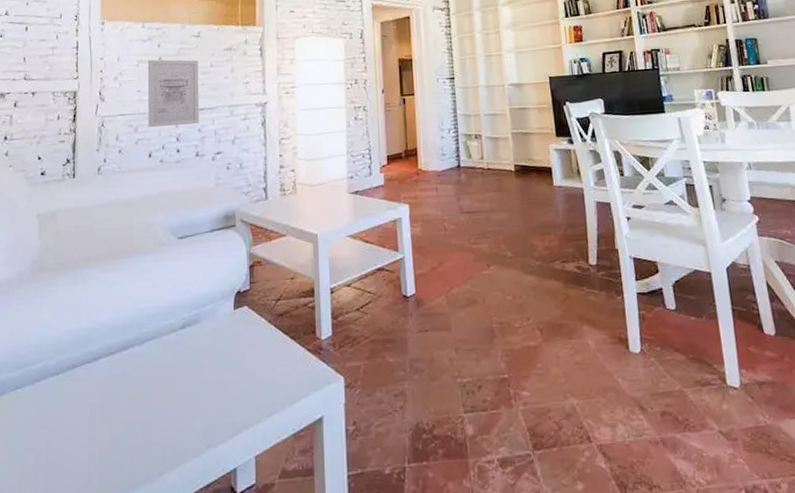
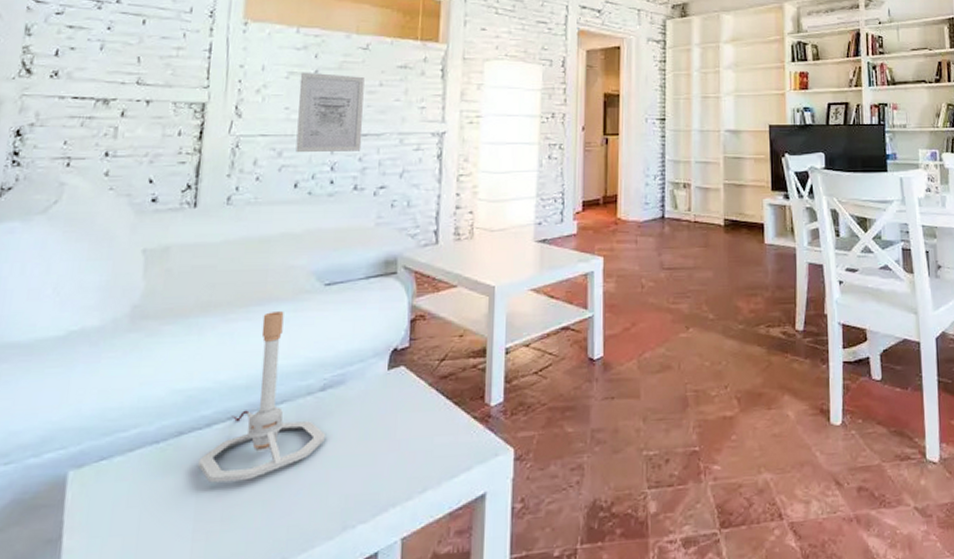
lamp base: none [90,262,188,408] -> present [198,311,326,483]

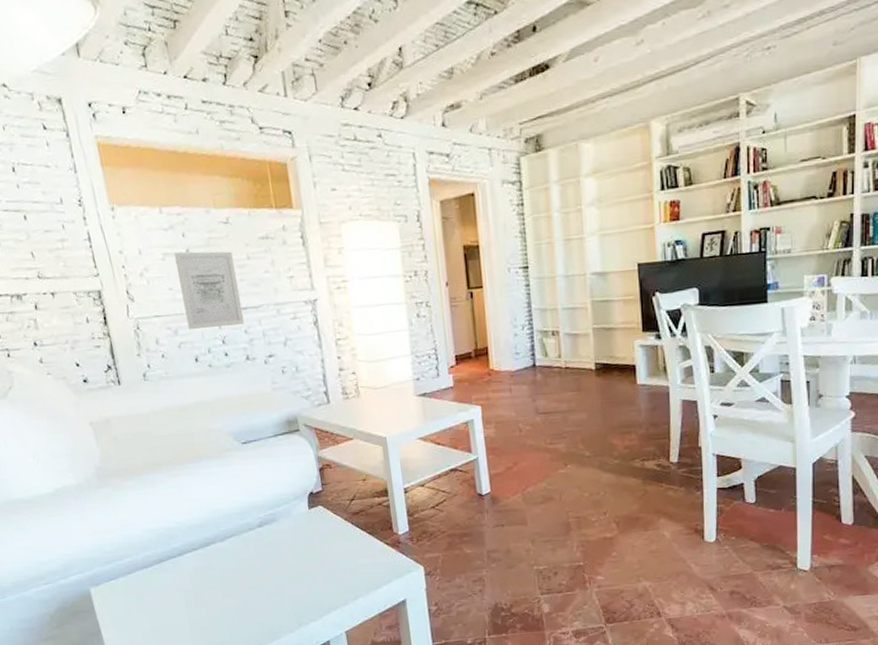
lamp base: present [198,311,326,483] -> none [180,466,272,595]

